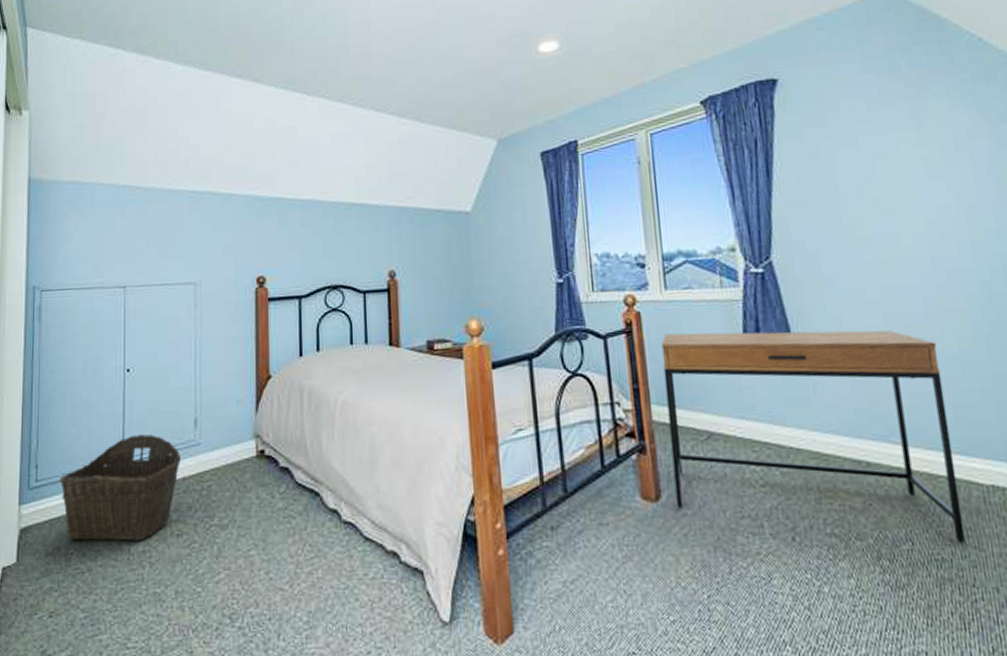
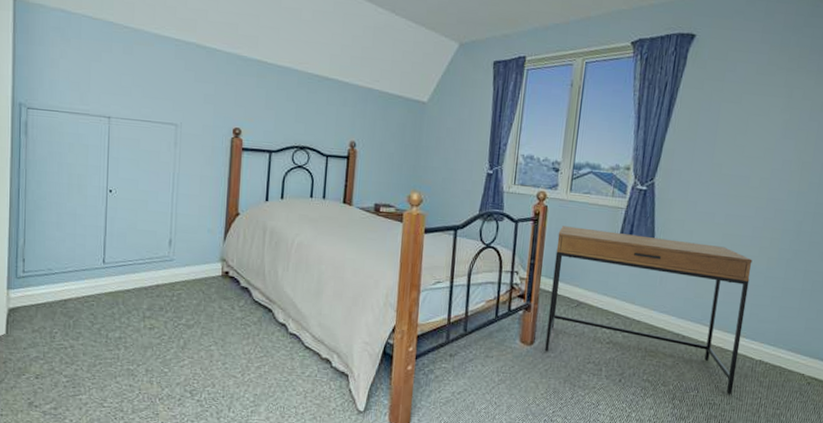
wicker basket: present [59,434,181,541] -> none [45,245,155,329]

